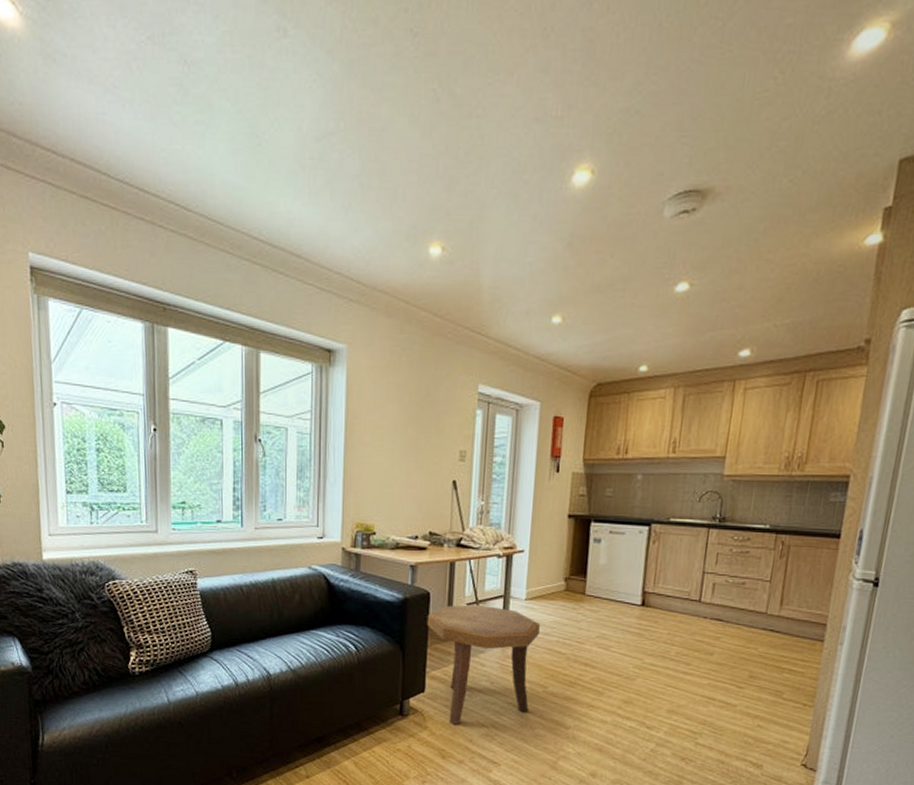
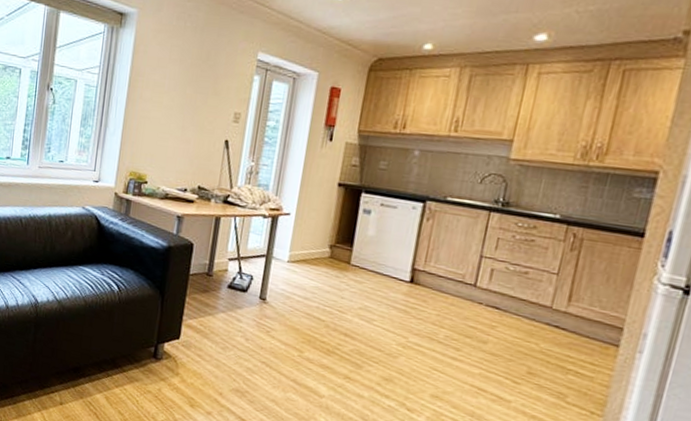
side table: present [427,604,540,726] -> none [187,258,301,377]

